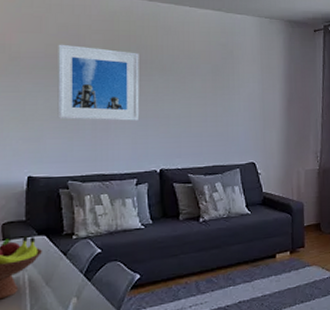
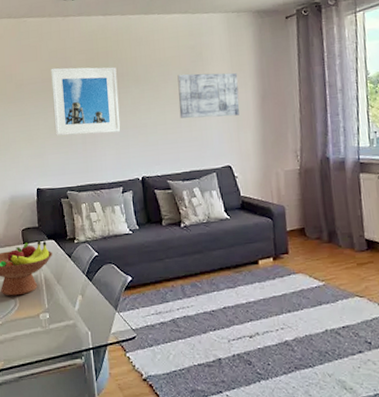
wall art: none [205,69,267,115] -> present [177,72,240,119]

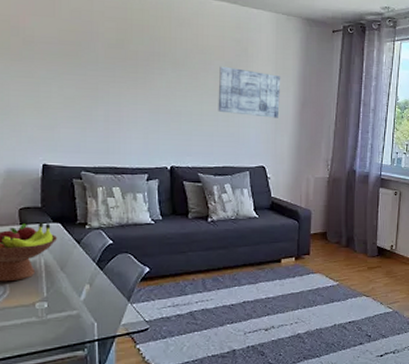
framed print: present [51,67,121,136] -> none [71,30,152,115]

